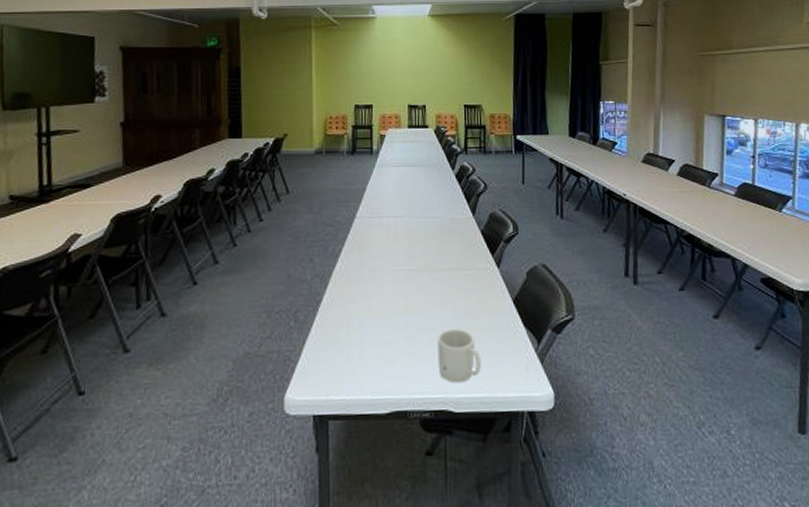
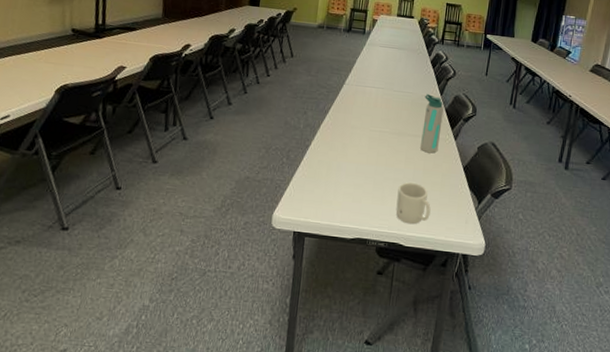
water bottle: none [454,216,480,289] -> present [420,94,444,154]

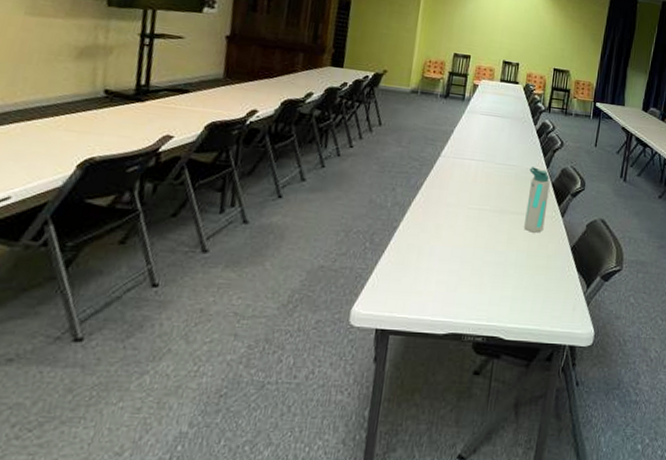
mug: present [396,182,431,225] -> none [496,266,535,315]

